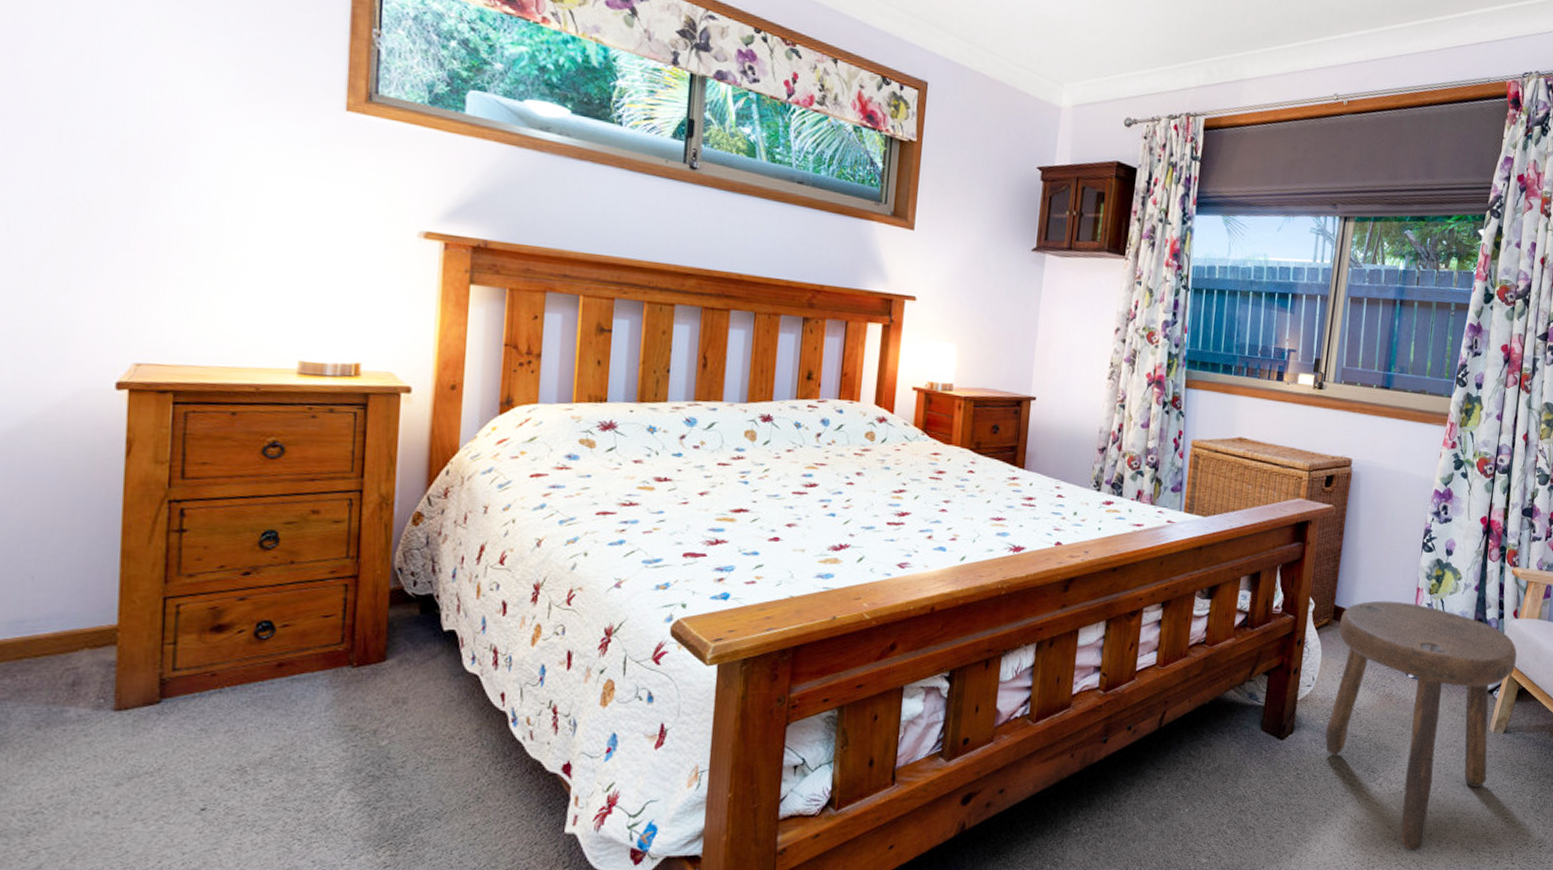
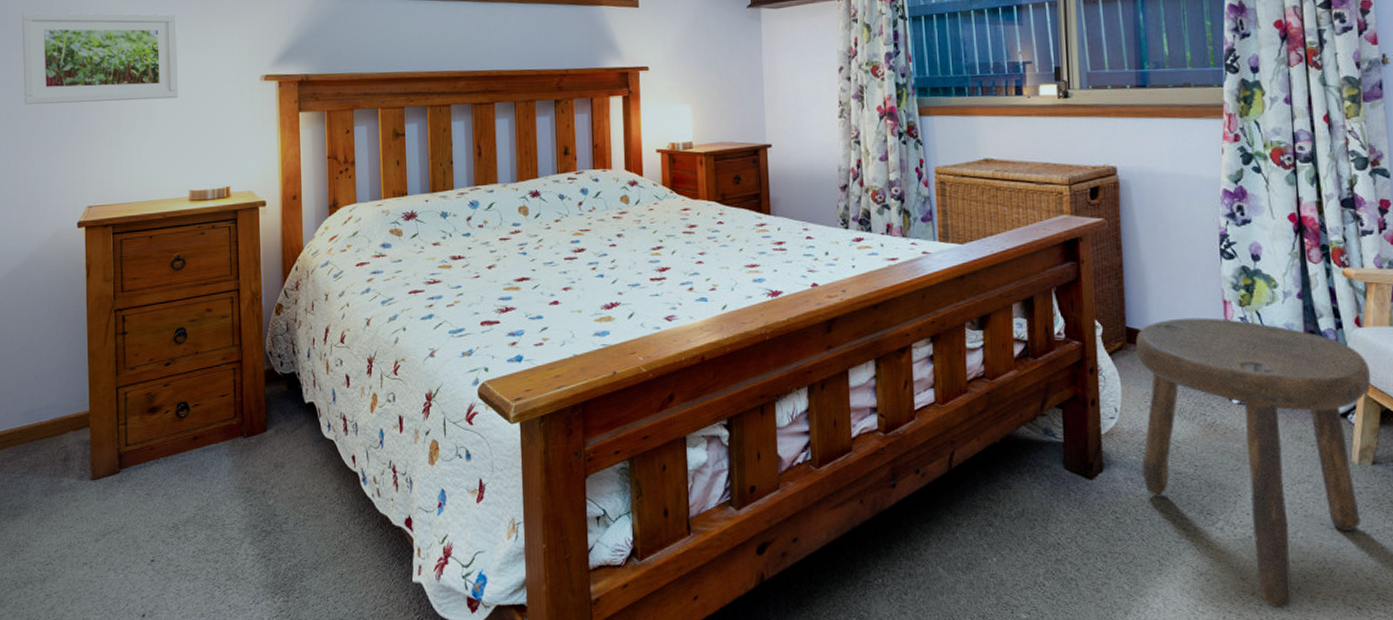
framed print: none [35,86,298,242] -> present [21,12,179,105]

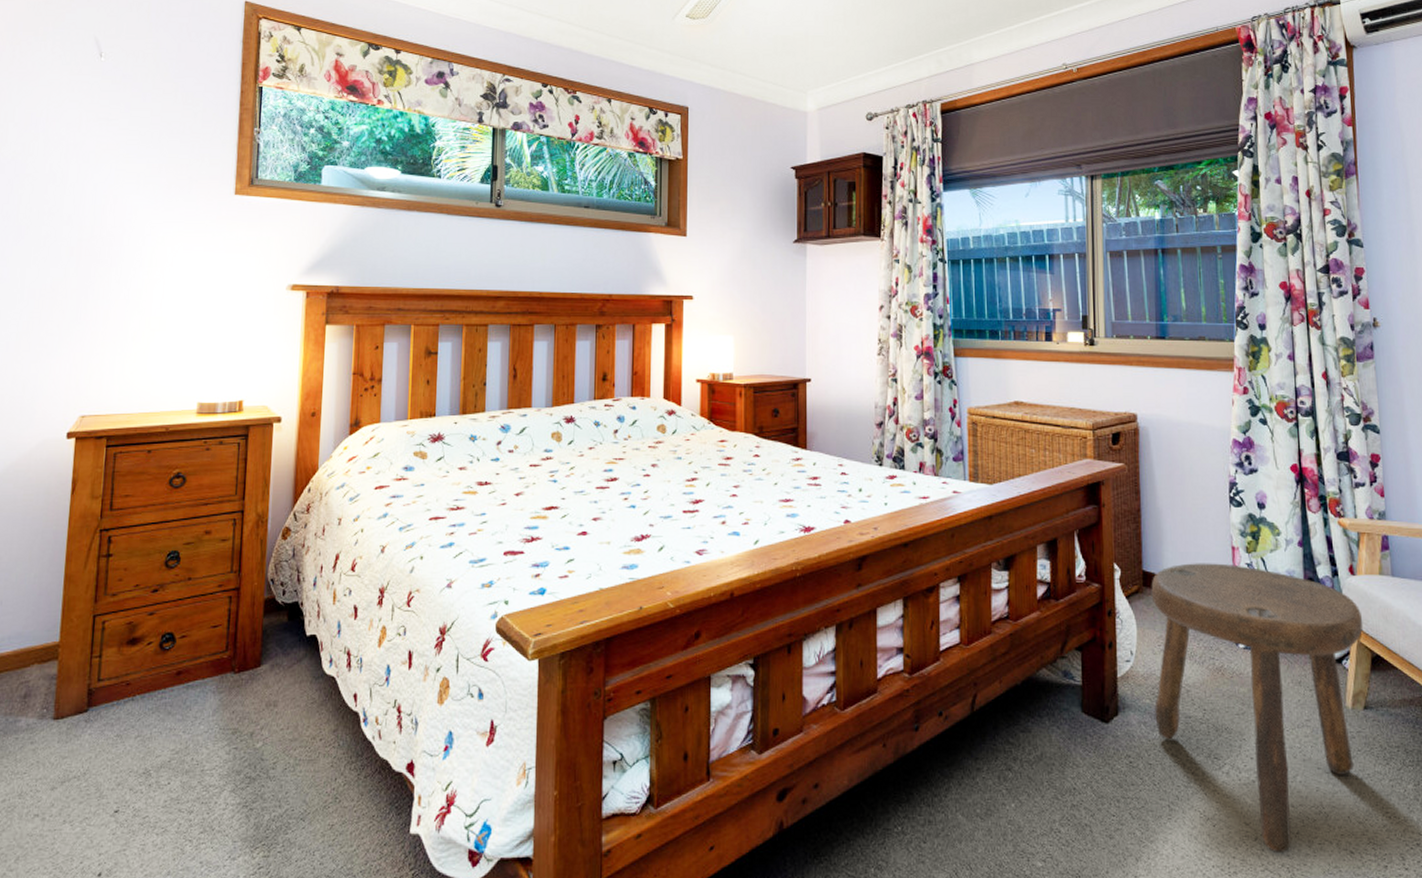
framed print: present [21,12,179,105] -> none [19,205,200,305]

